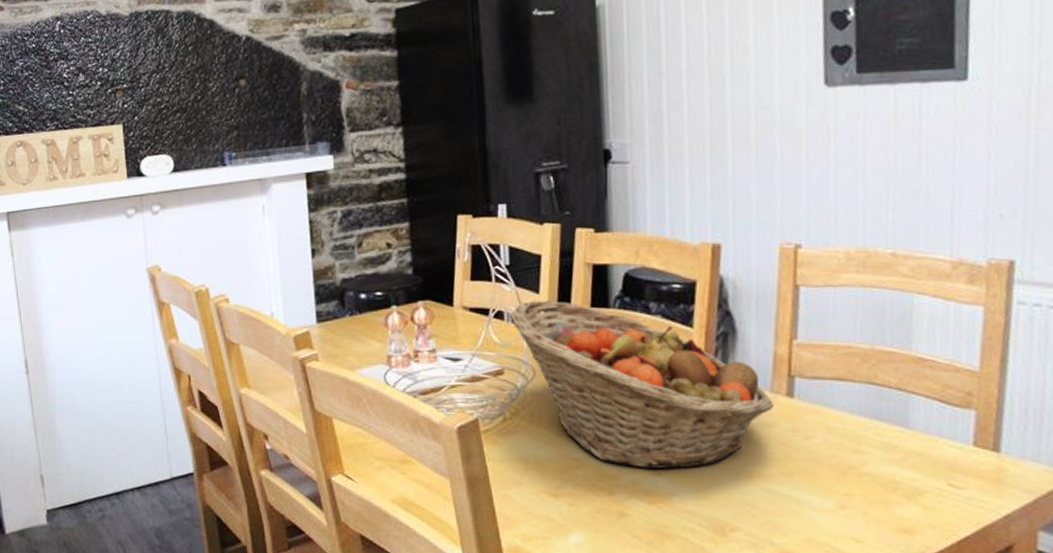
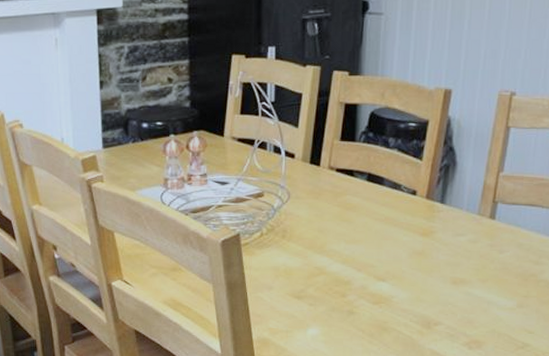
fruit basket: present [509,300,774,469] -> none [271,133,479,276]

